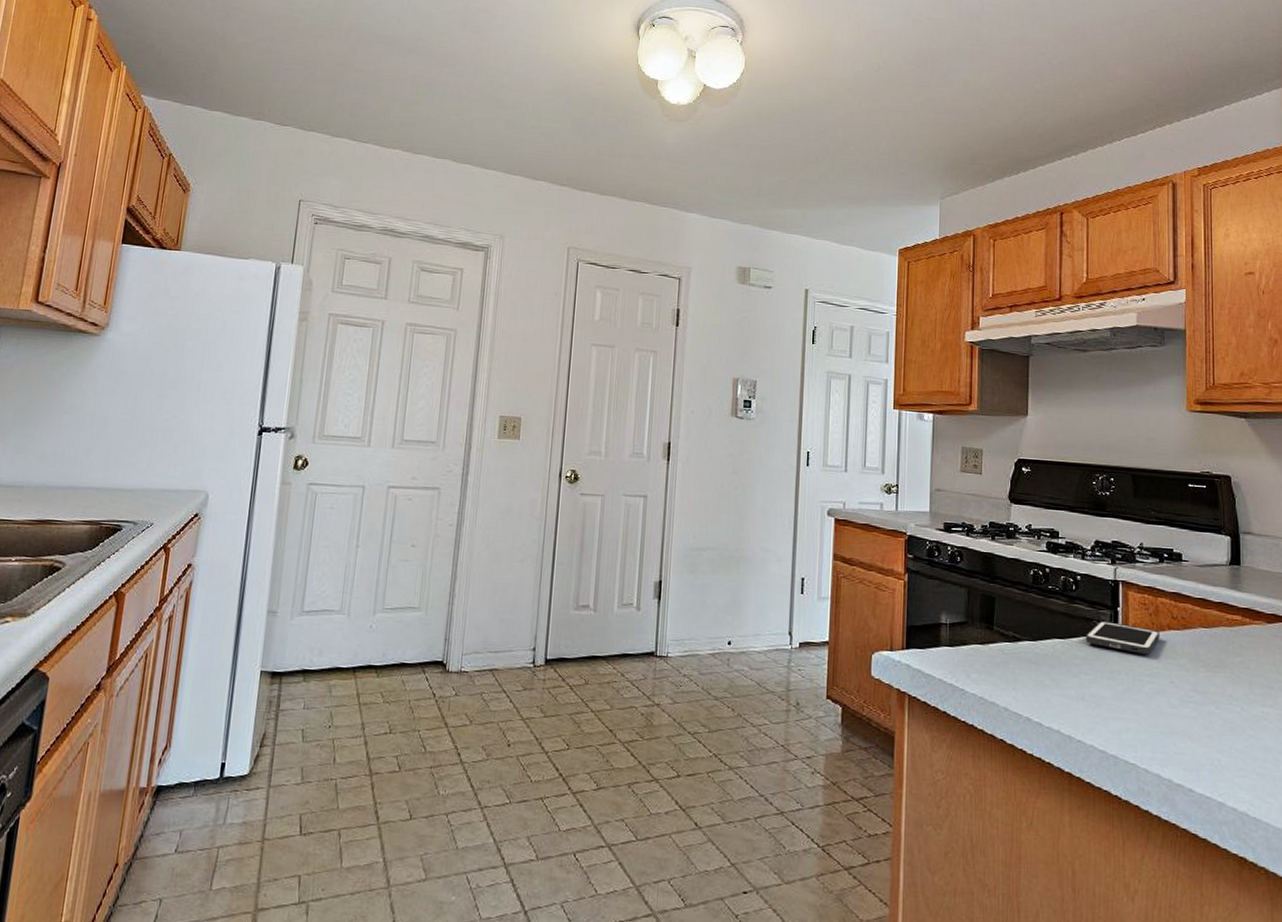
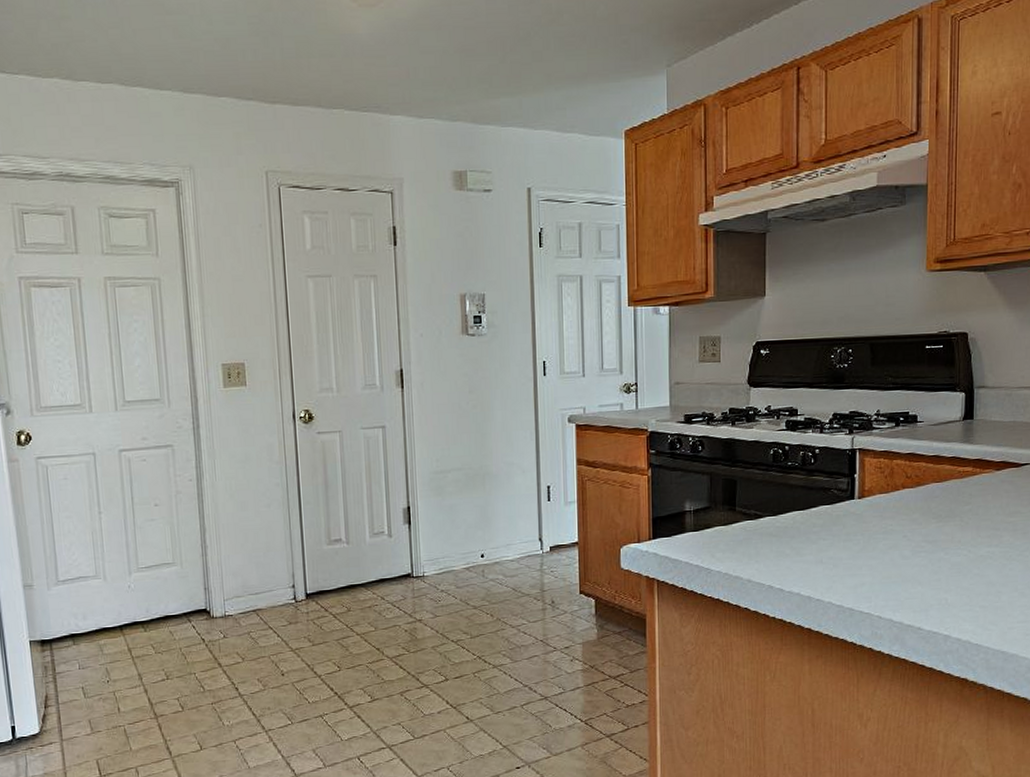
cell phone: present [1086,621,1160,655] -> none [824,488,894,515]

